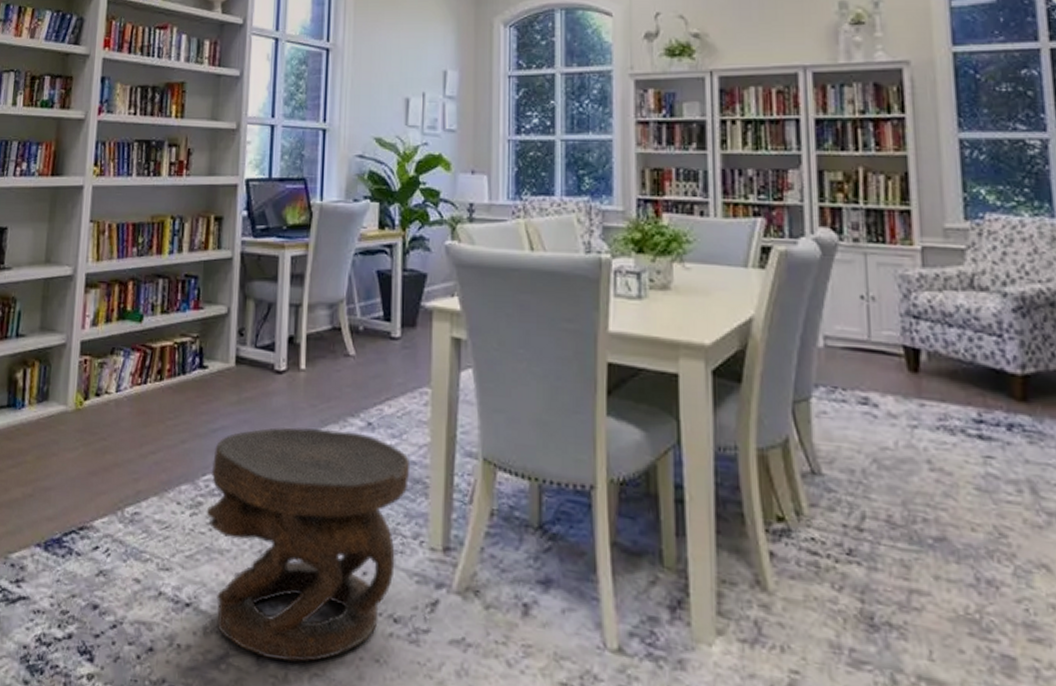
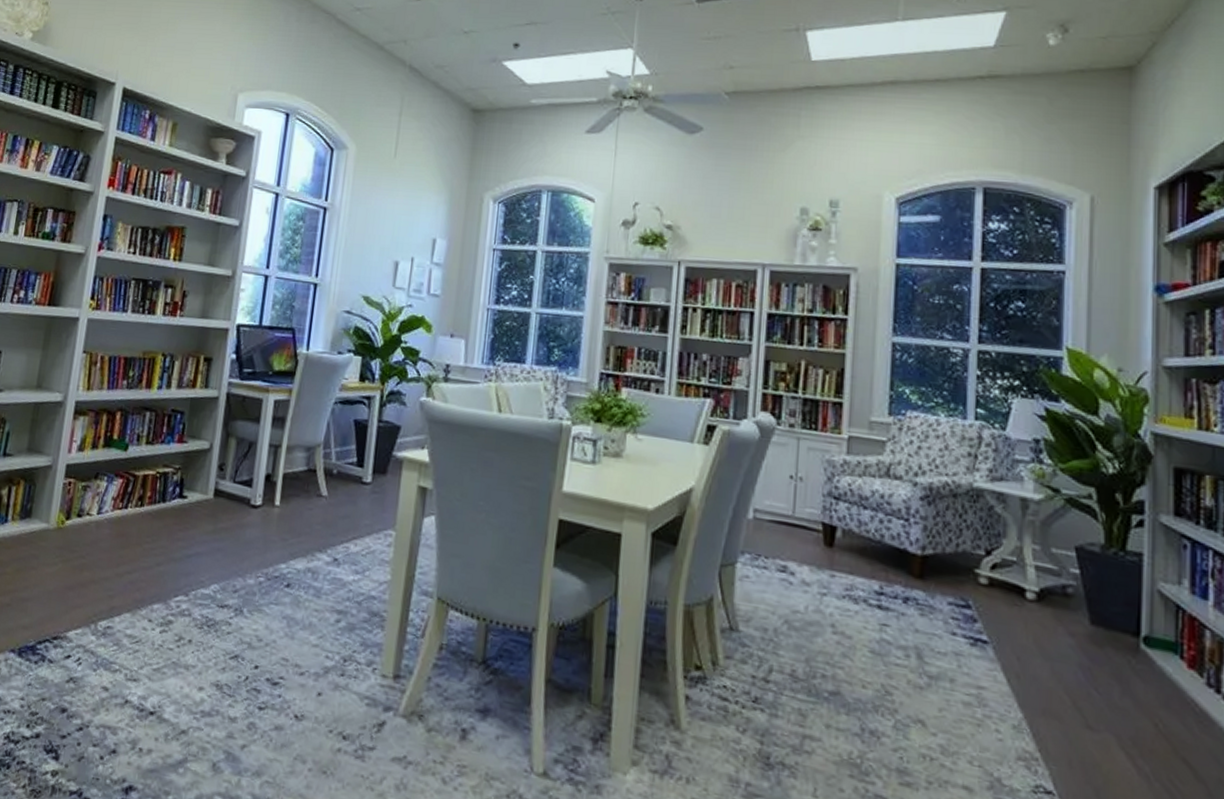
side table: present [206,427,411,662] -> none [175,557,371,770]

